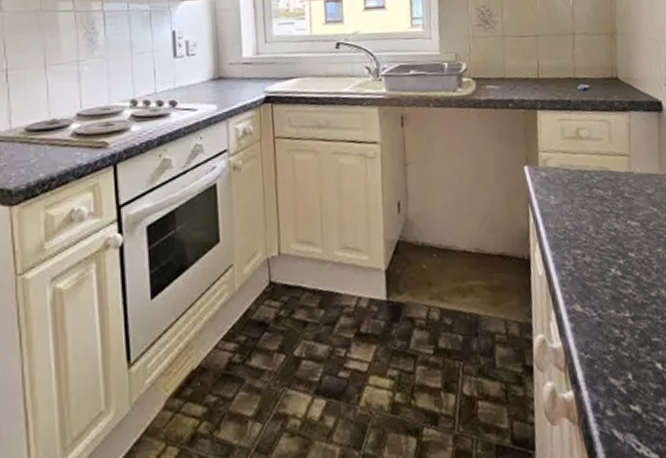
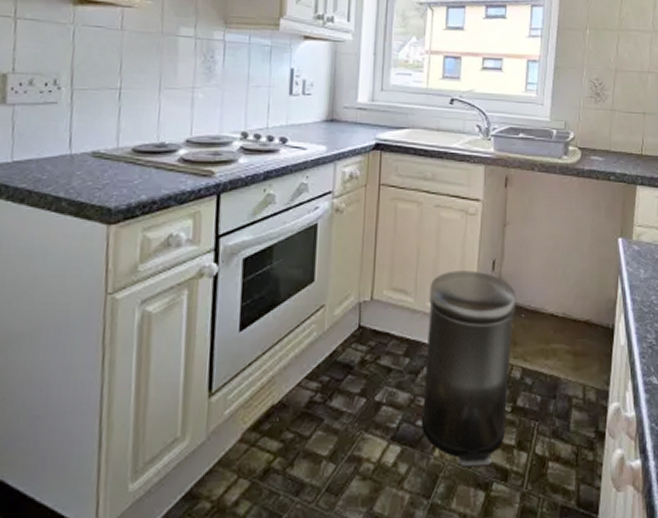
pedal bin: none [336,214,430,415] -> present [422,270,517,468]

